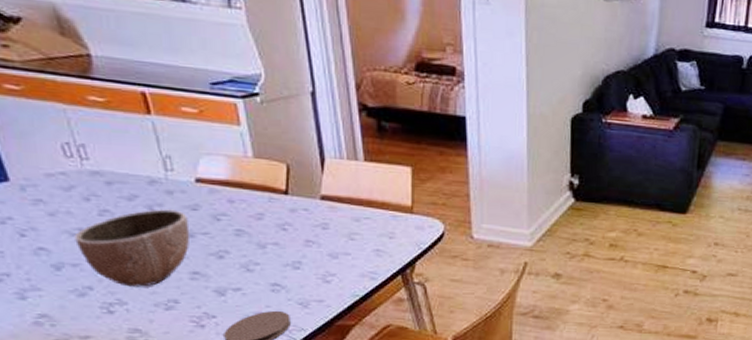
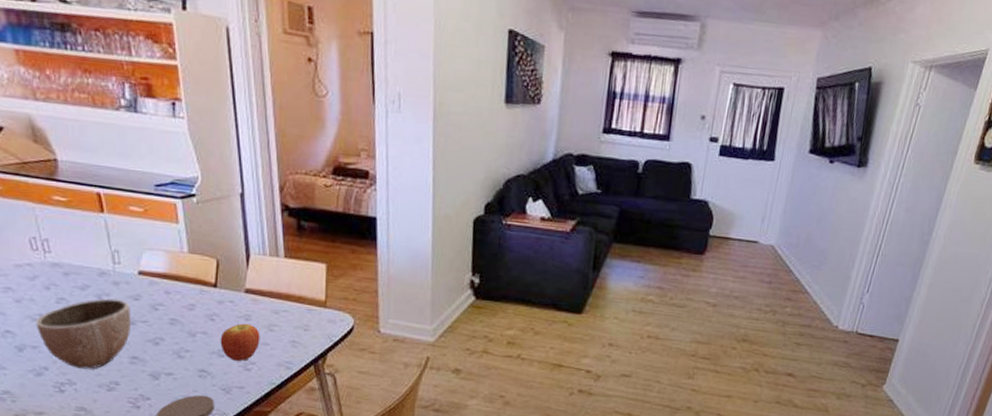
fruit: none [294,232,340,273] -> present [220,323,260,361]

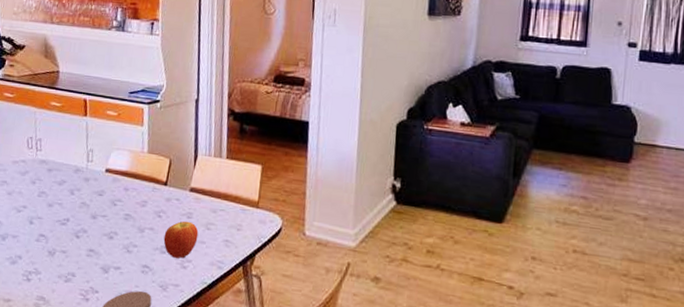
decorative bowl: present [35,298,132,369] -> none [19,193,95,260]

